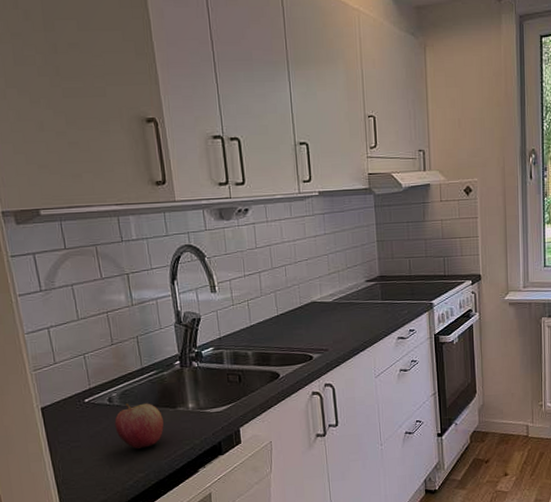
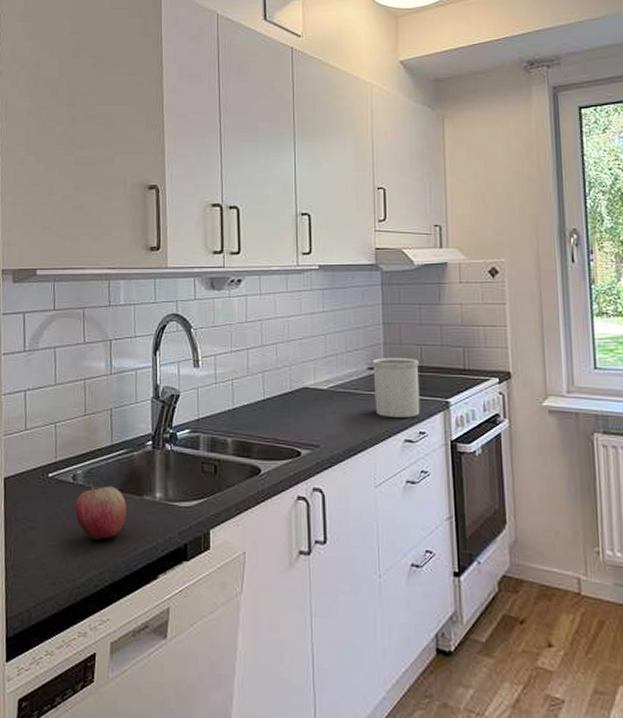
utensil holder: none [368,269,410,320] -> present [371,357,420,418]

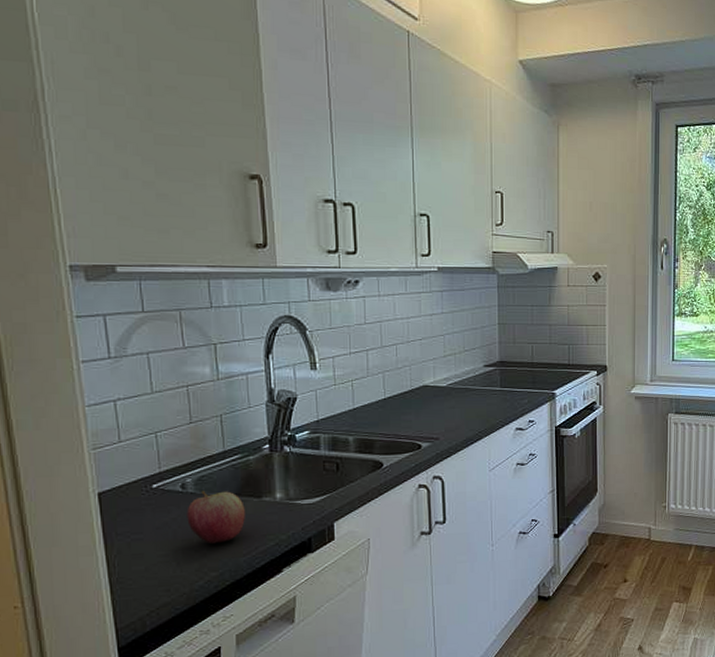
utensil holder: present [371,357,420,418] -> none [487,354,530,409]

